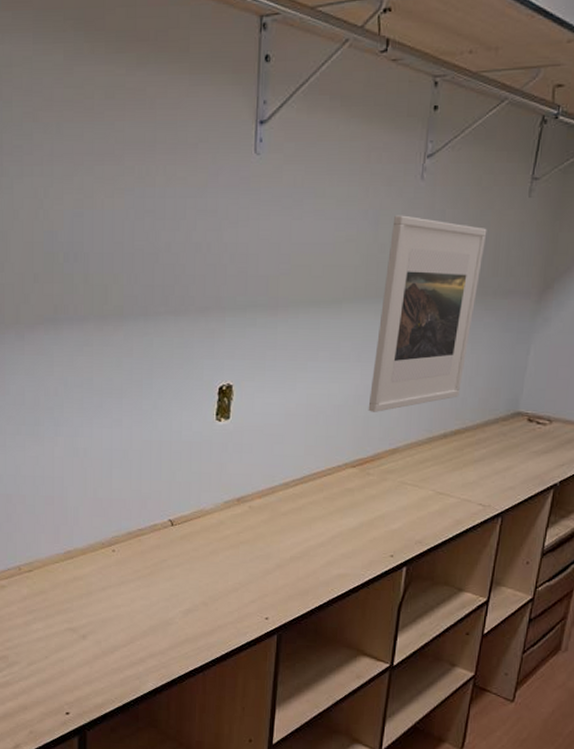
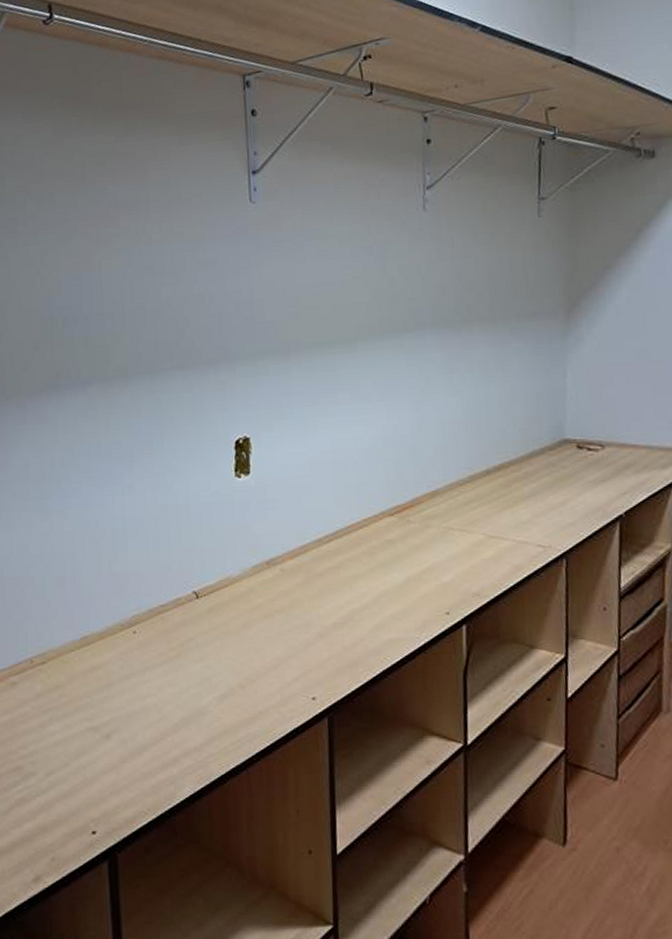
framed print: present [368,215,487,412] -> none [399,247,501,454]

